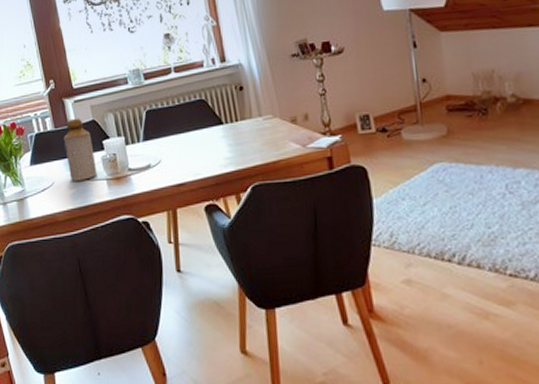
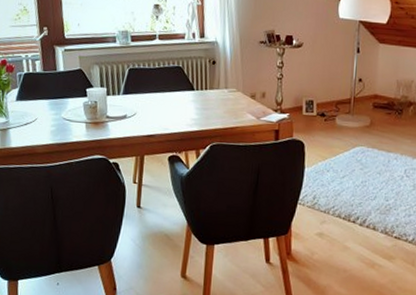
bottle: present [63,118,97,181] -> none [50,65,78,121]

